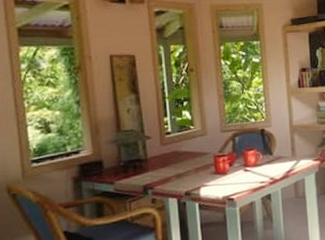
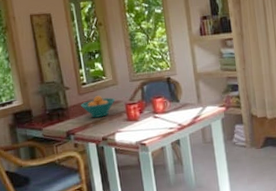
fruit bowl: none [163,146,203,171] -> present [81,95,116,118]

